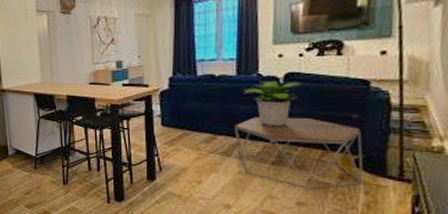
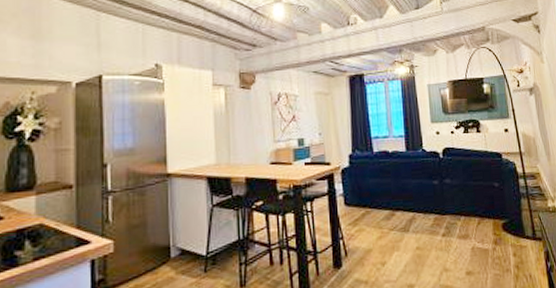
coffee table: present [234,117,364,190] -> none [409,188,511,258]
potted plant: present [243,80,302,127] -> none [412,155,457,199]

